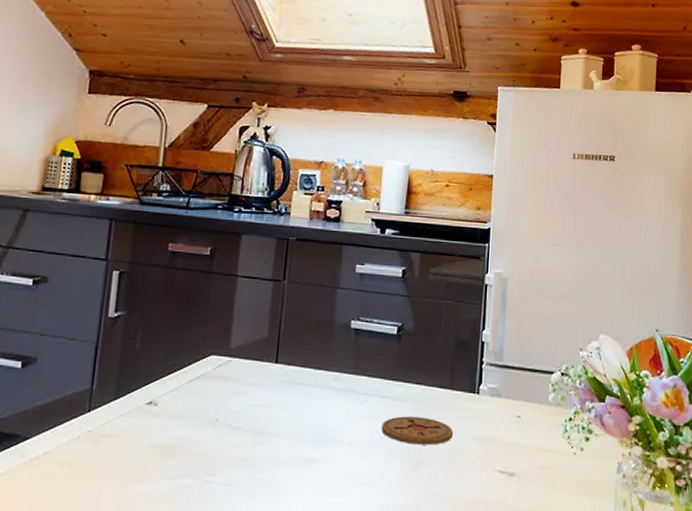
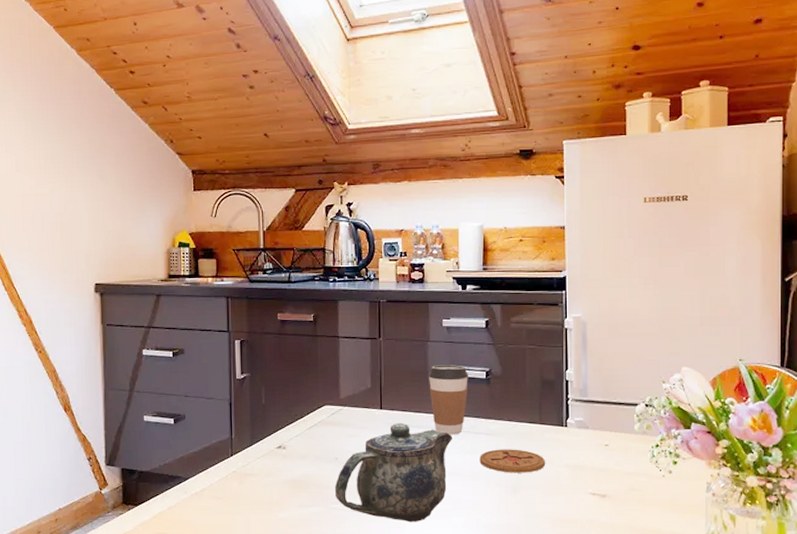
teapot: none [210,379,354,501] -> present [334,422,452,523]
coffee cup: none [333,316,378,398] -> present [428,365,468,435]

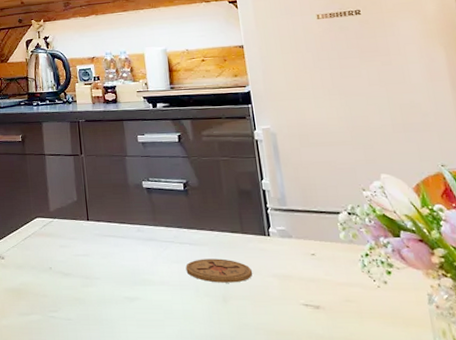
teapot: present [334,422,452,523] -> none [50,233,157,332]
coffee cup: present [428,365,468,435] -> none [128,177,168,245]

